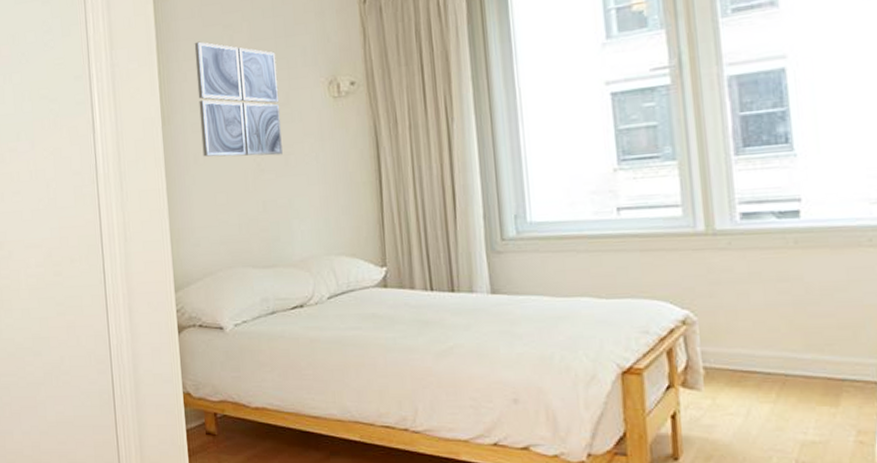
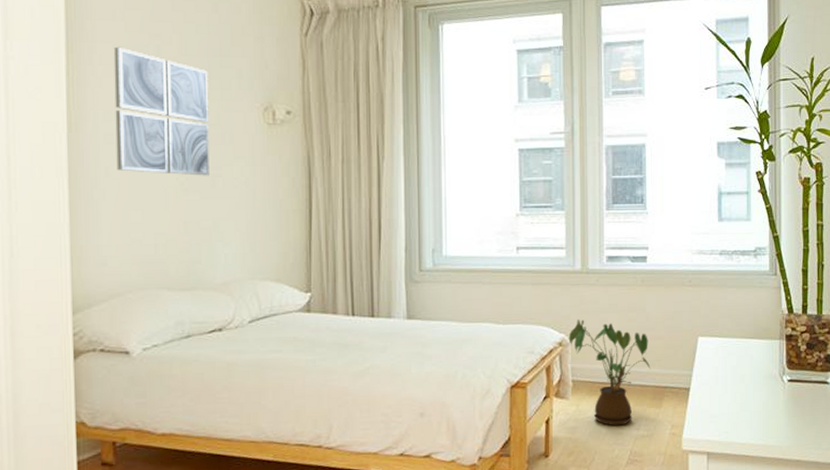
house plant: none [694,292,818,427] -> present [568,319,651,426]

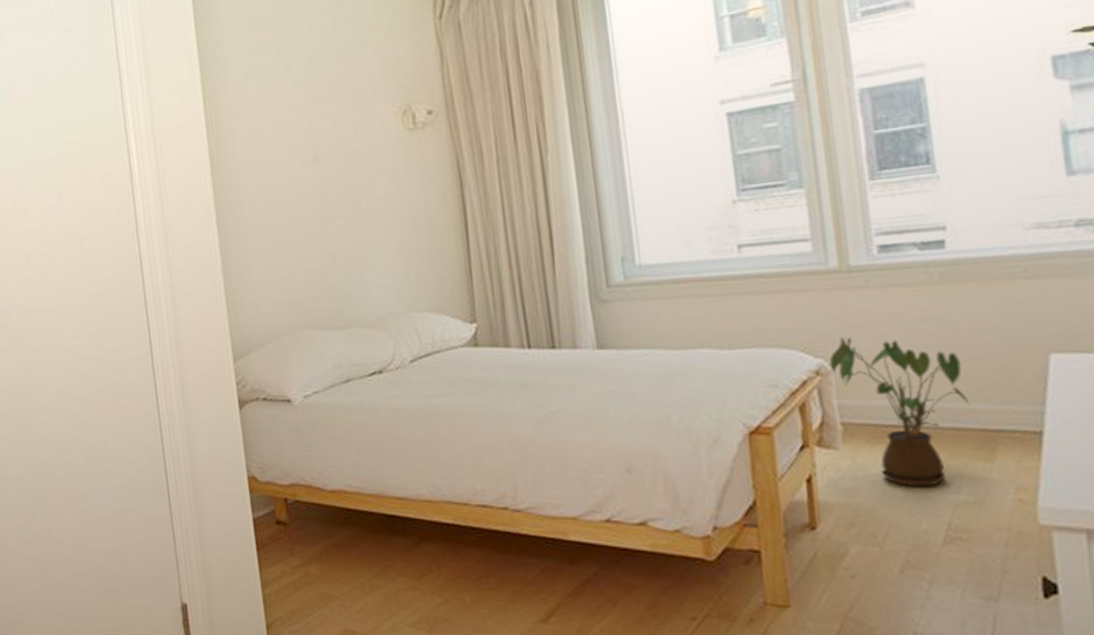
wall art: present [113,46,209,176] -> none [244,70,352,204]

